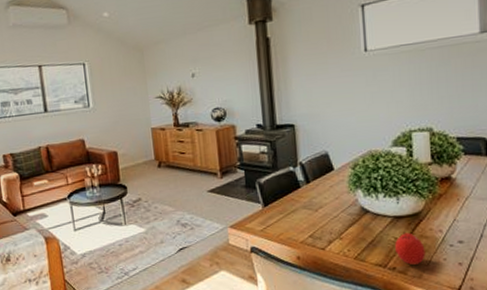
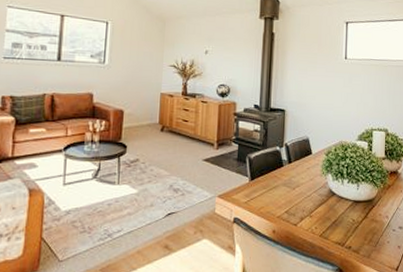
fruit: present [395,231,426,266] -> none [352,215,375,246]

